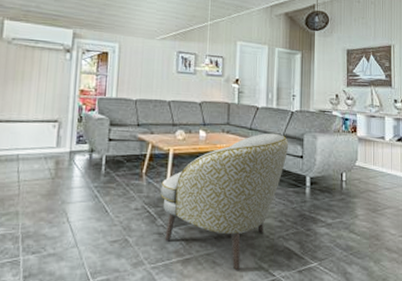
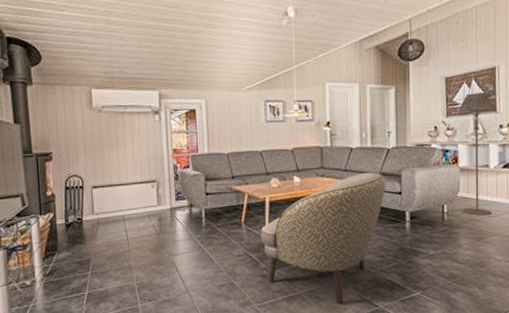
floor lamp: none [358,67,391,187] -> present [459,91,496,215]

